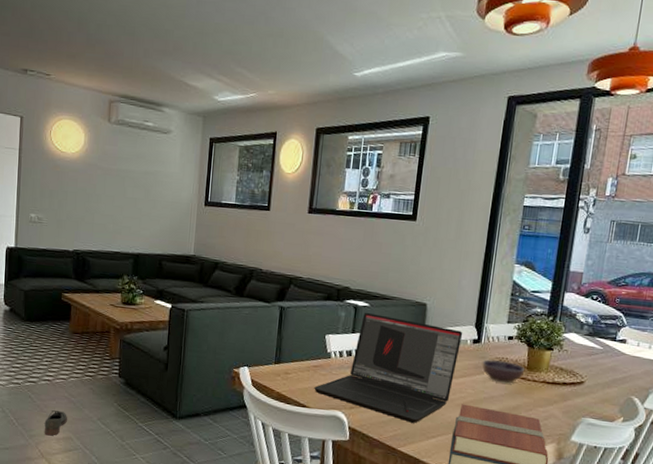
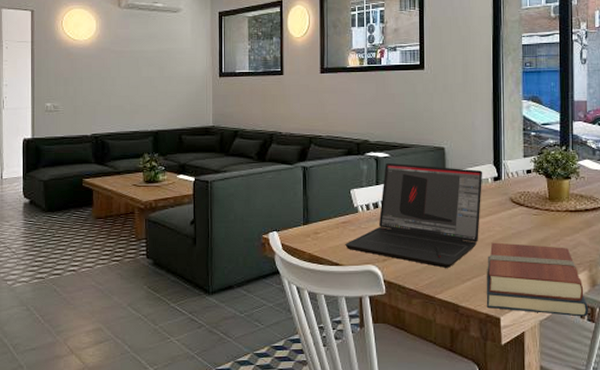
shoe: present [44,410,67,436] -> none [72,302,96,329]
bowl: present [482,359,525,384] -> none [505,195,547,217]

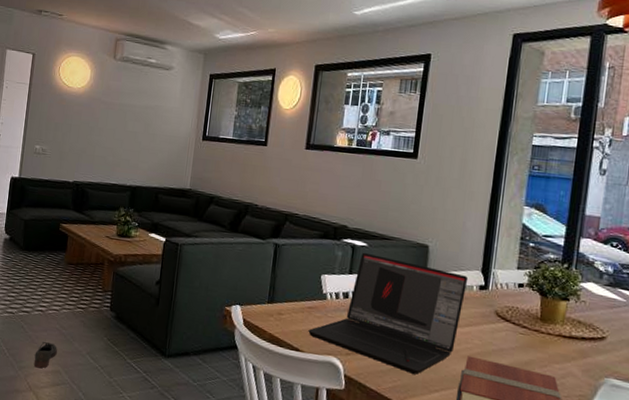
shoe: none [72,302,96,329] -> present [33,342,57,368]

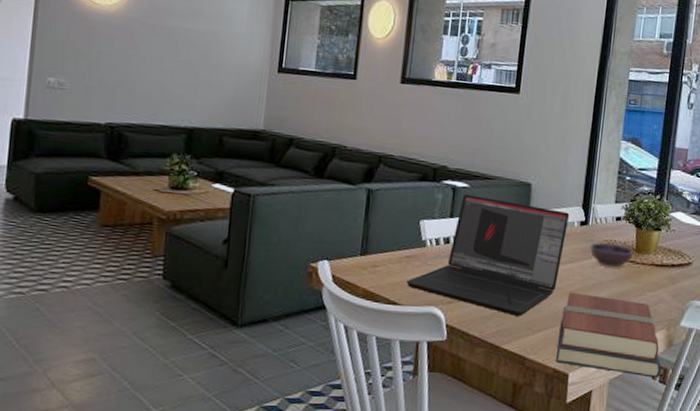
shoe: present [33,342,57,368] -> none [56,325,90,359]
bowl: none [490,308,538,336] -> present [590,243,634,268]

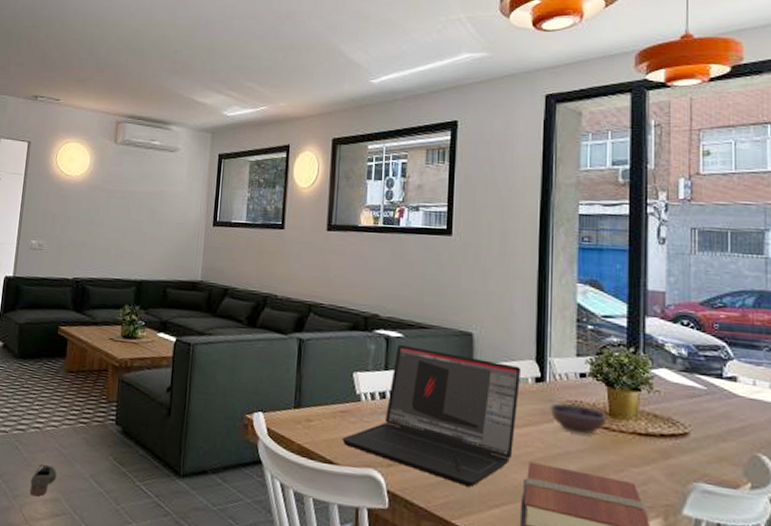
shoe: none [56,325,90,359] -> present [29,464,56,496]

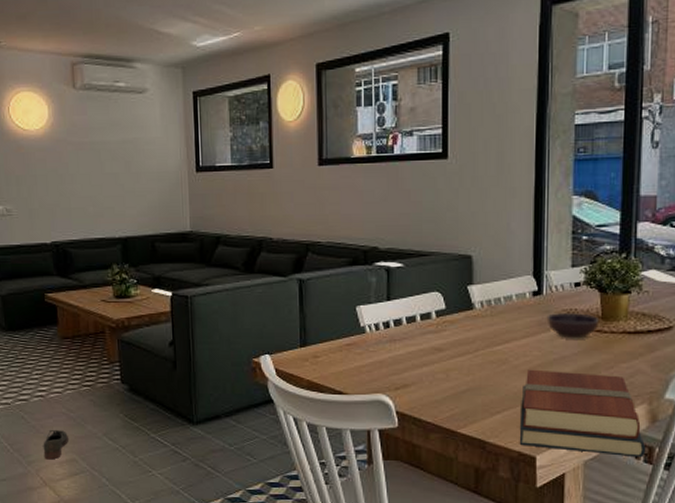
laptop: present [342,344,522,487] -> none [350,274,520,398]

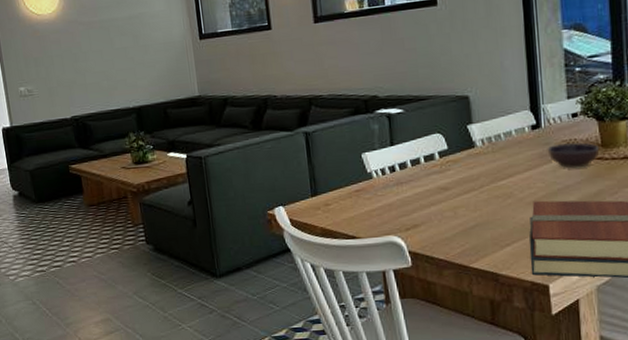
shoe: present [43,430,68,460] -> none [78,292,102,321]

